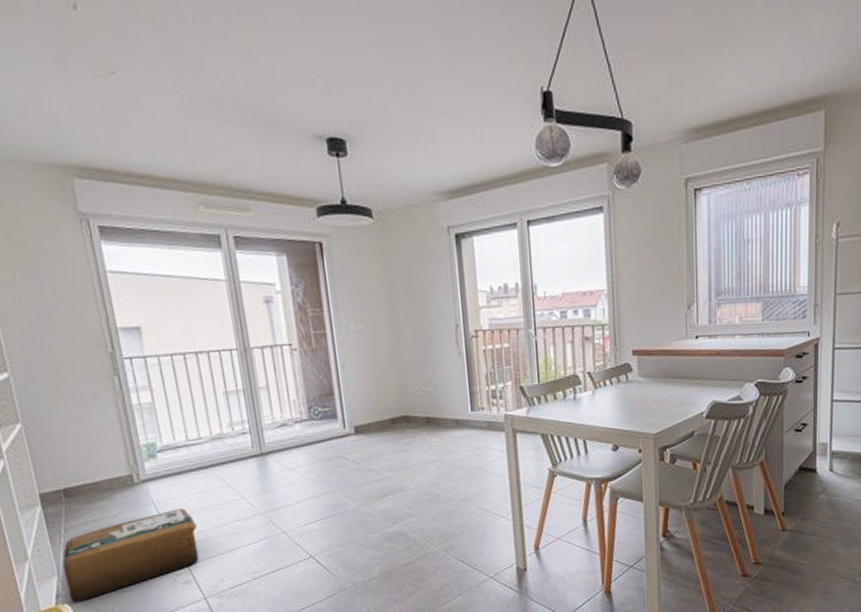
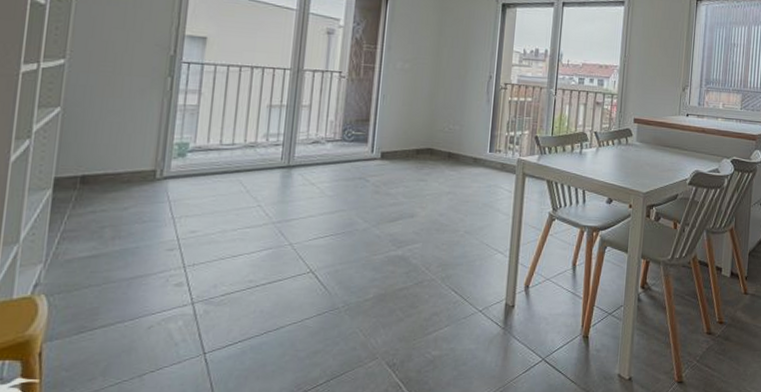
cardboard box: present [62,508,199,602] -> none [50,209,206,293]

